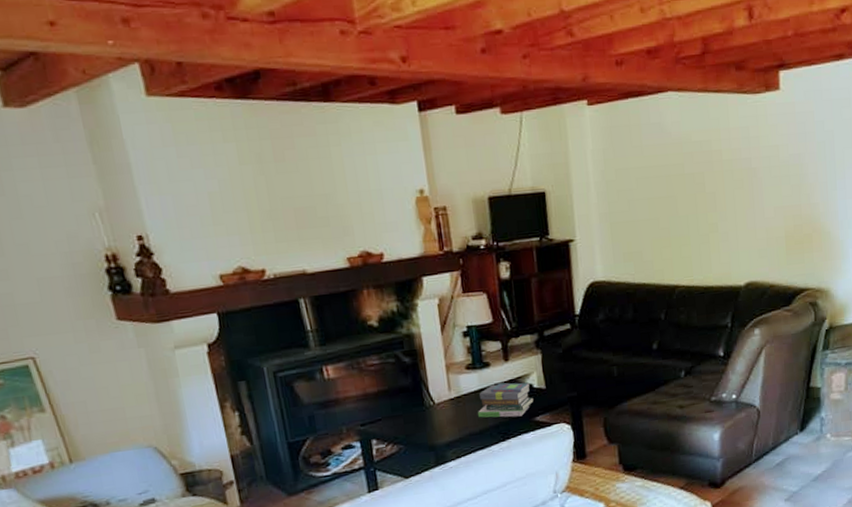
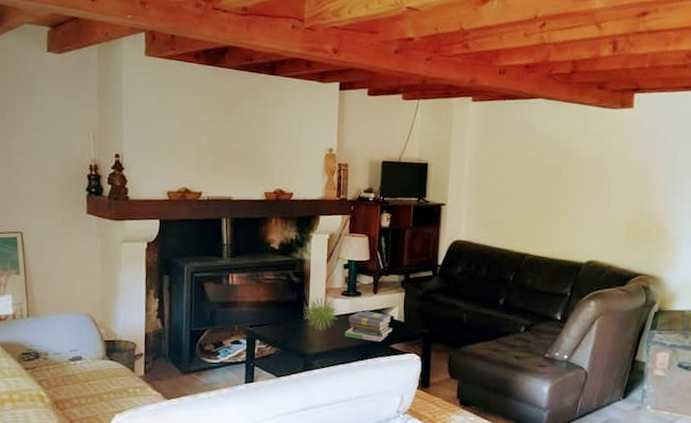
plant: none [424,373,467,417] -> present [304,296,338,332]

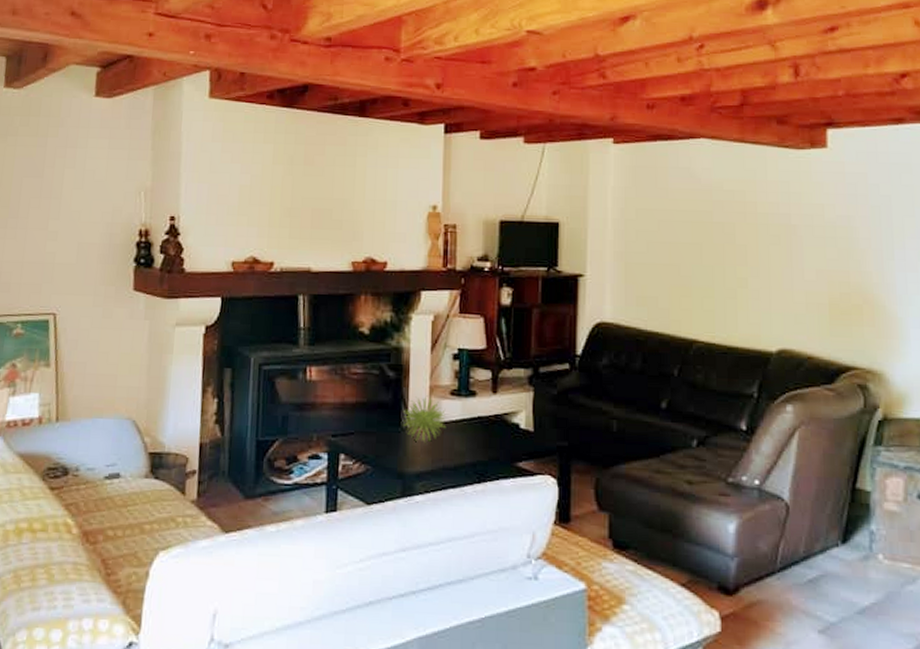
books: present [345,311,392,342] -> none [456,416,518,458]

